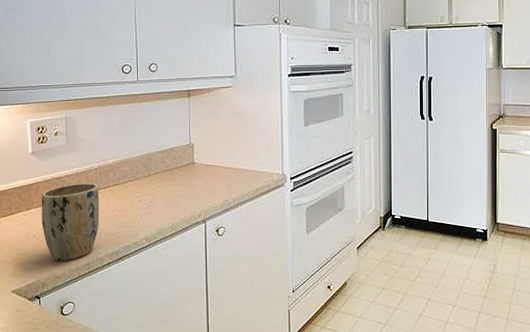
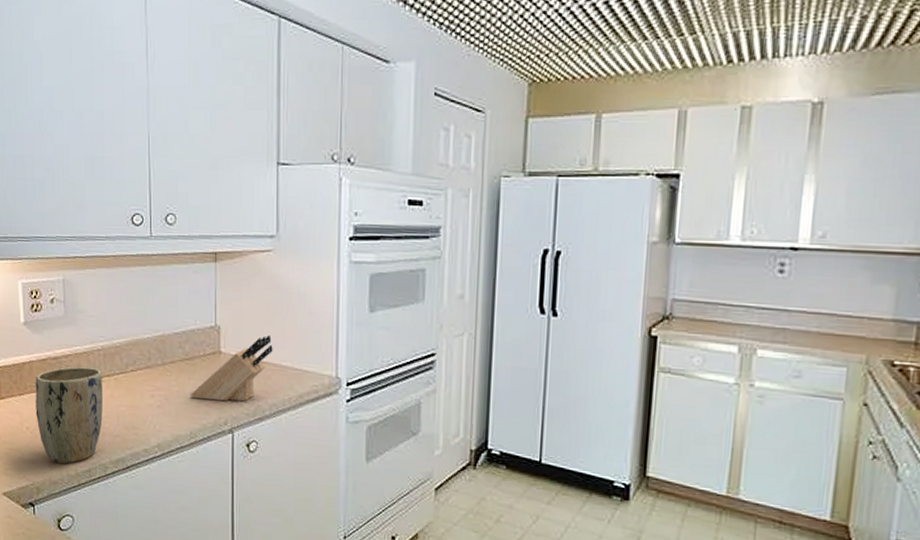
knife block: none [170,148,235,200] -> present [189,335,273,401]

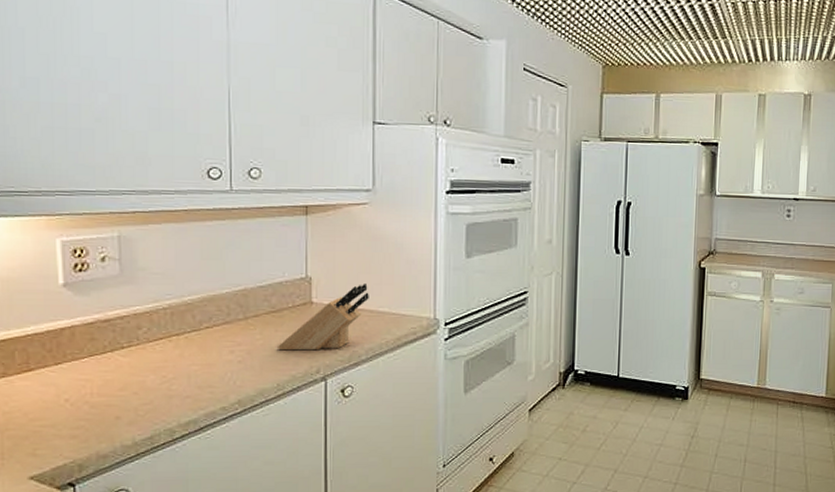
plant pot: present [35,366,103,464] -> none [78,328,169,435]

